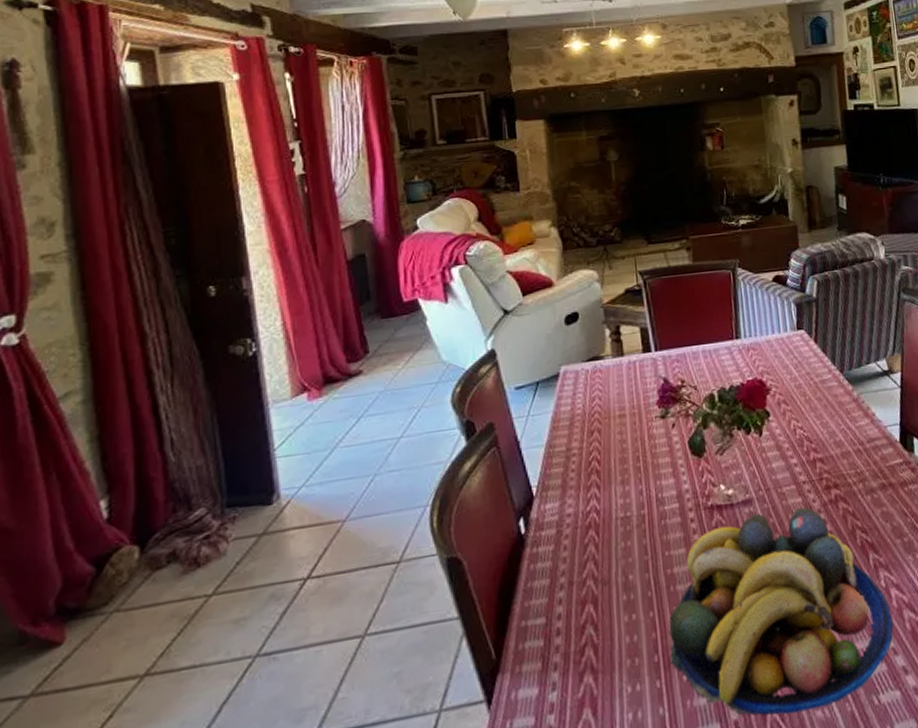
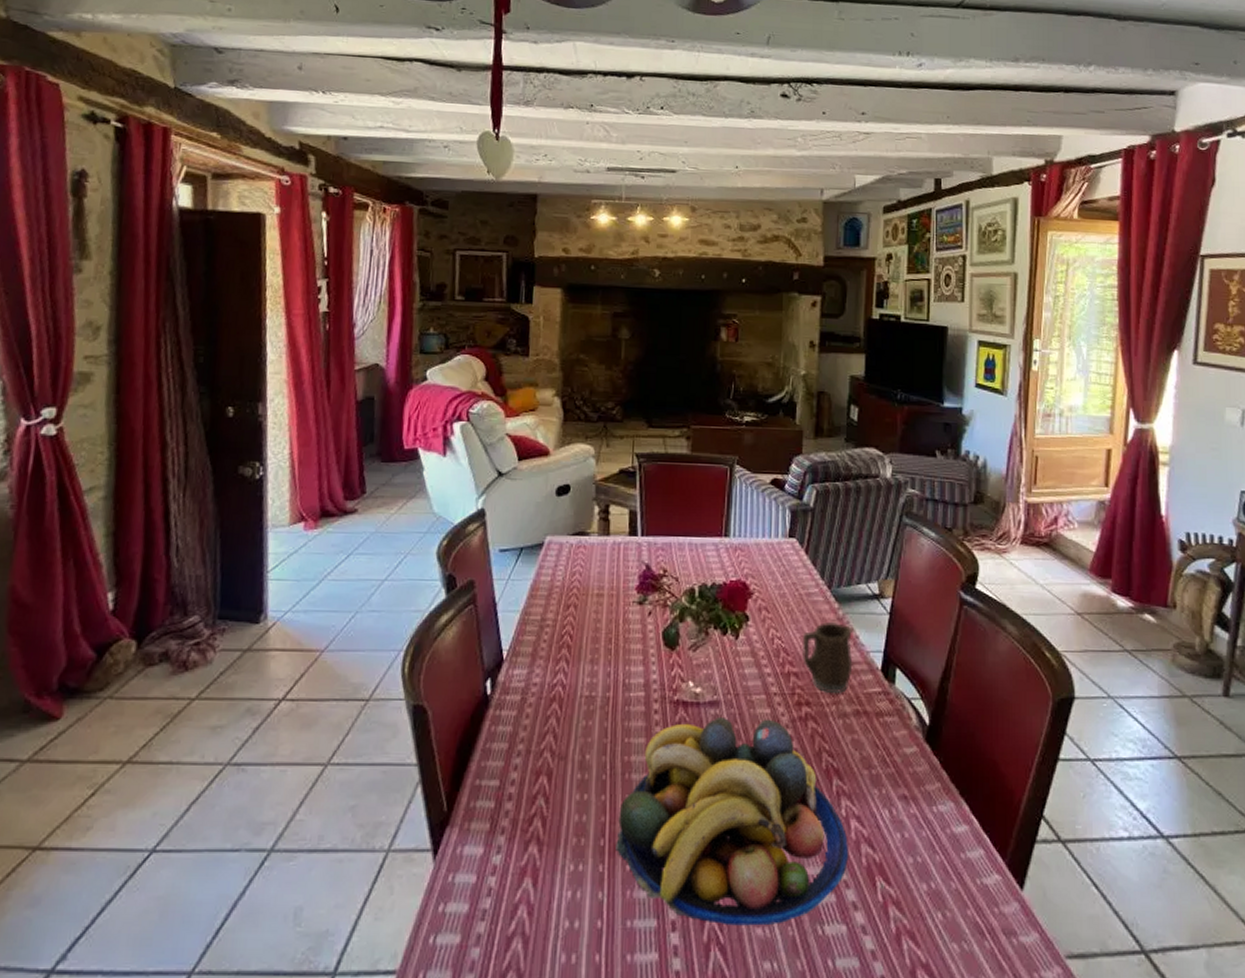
mug: none [823,404,874,474] -> present [801,622,853,694]

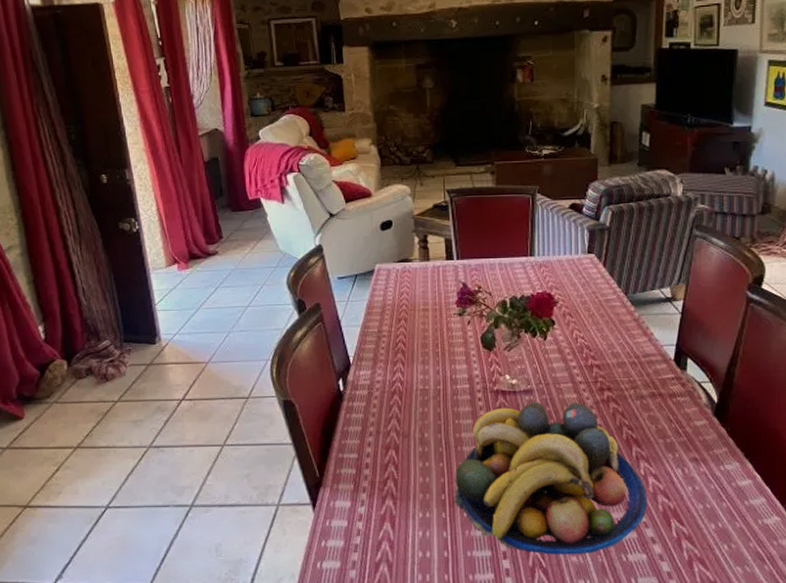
mug: present [801,622,853,694] -> none [602,323,649,381]

